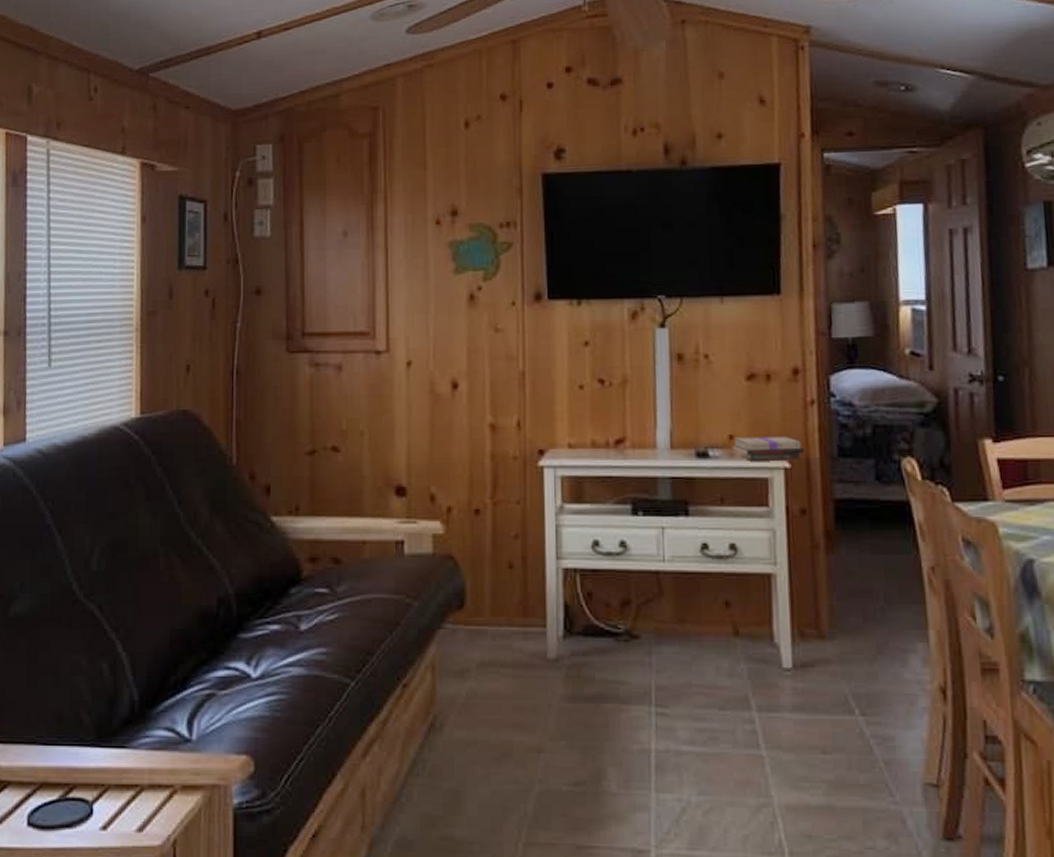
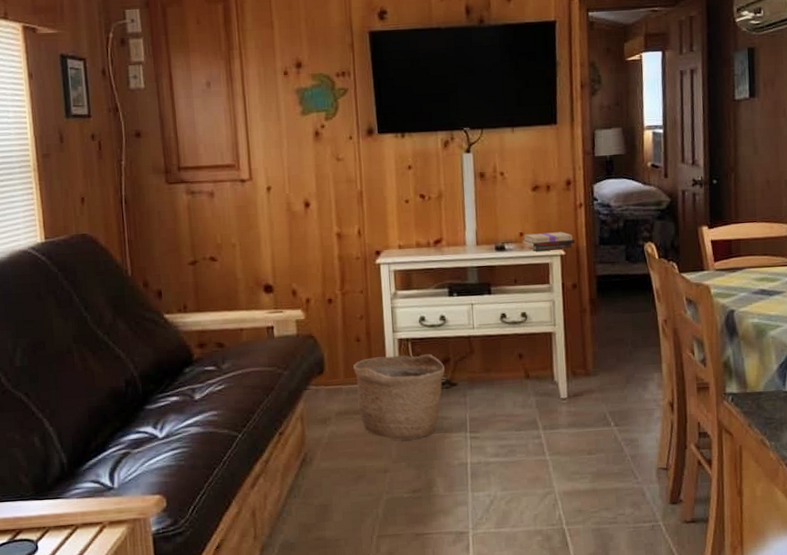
basket: none [503,591,625,710] -> present [353,353,446,440]

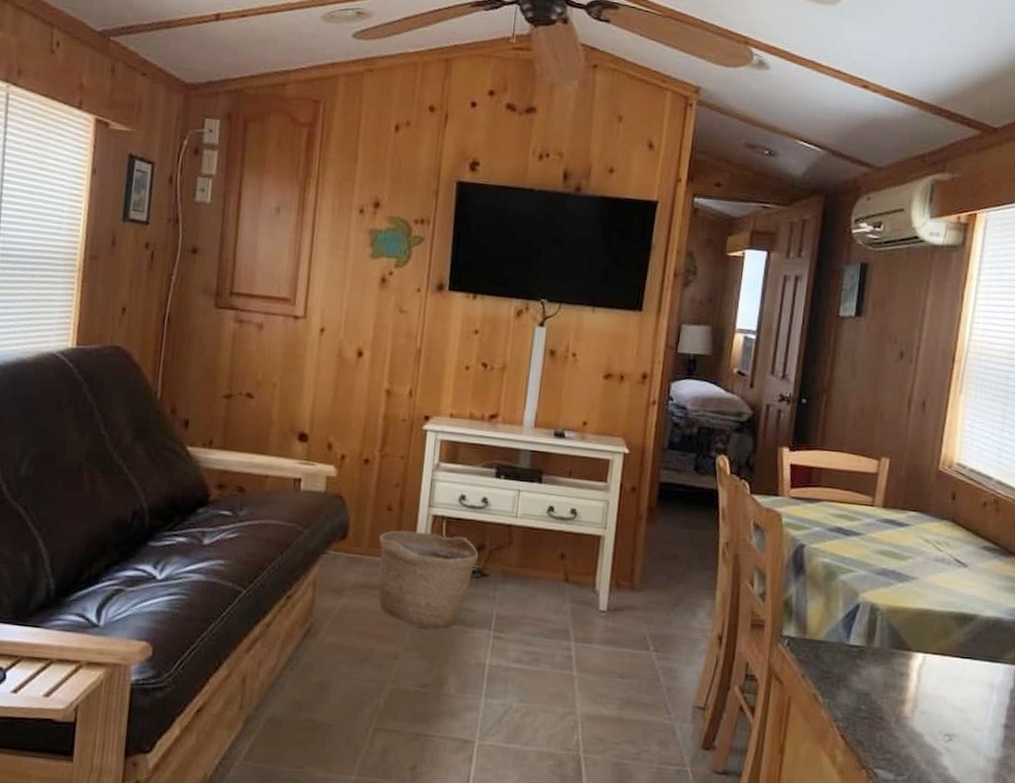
books: present [522,232,575,251] -> none [584,424,642,448]

